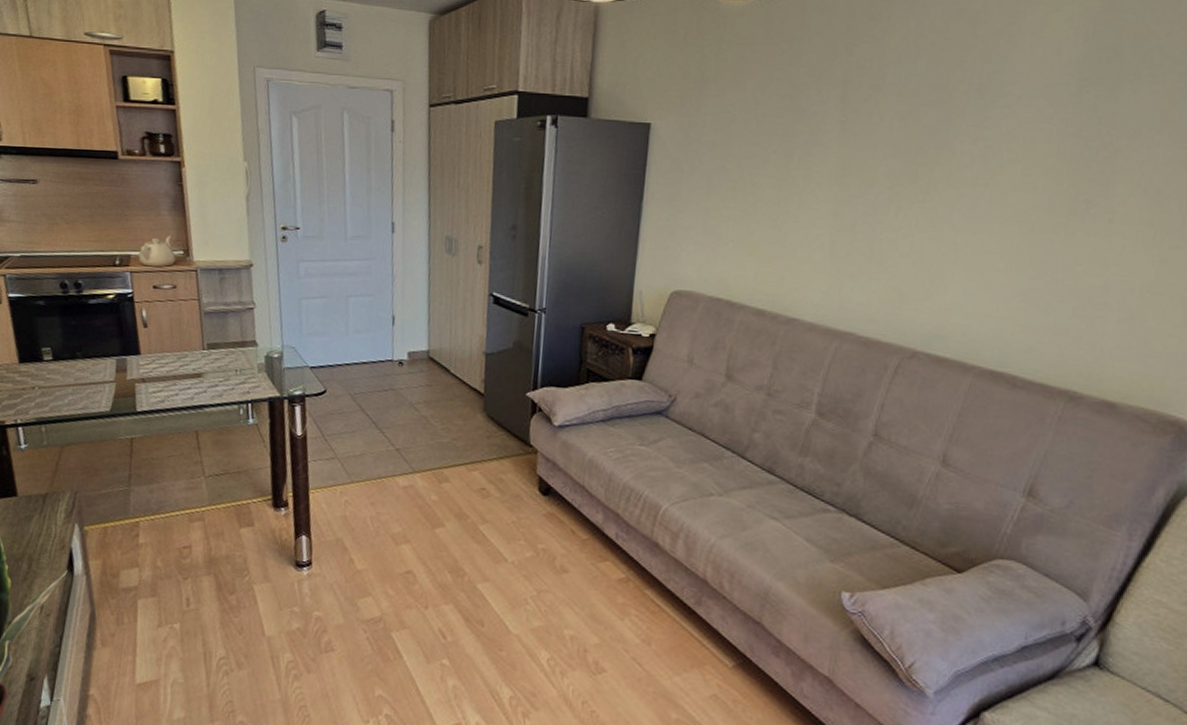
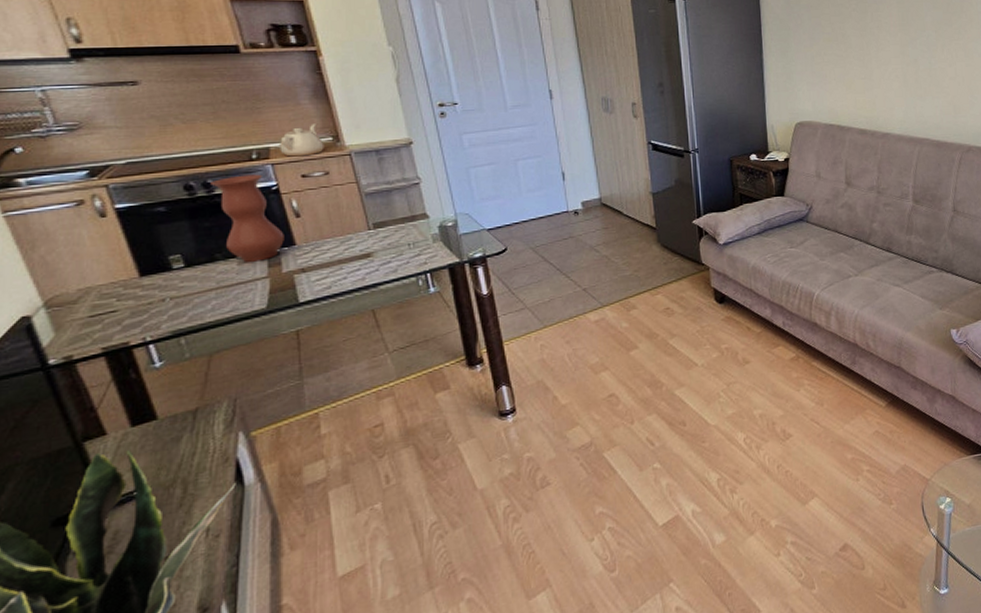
vase: none [80,279,133,366] -> present [211,174,284,263]

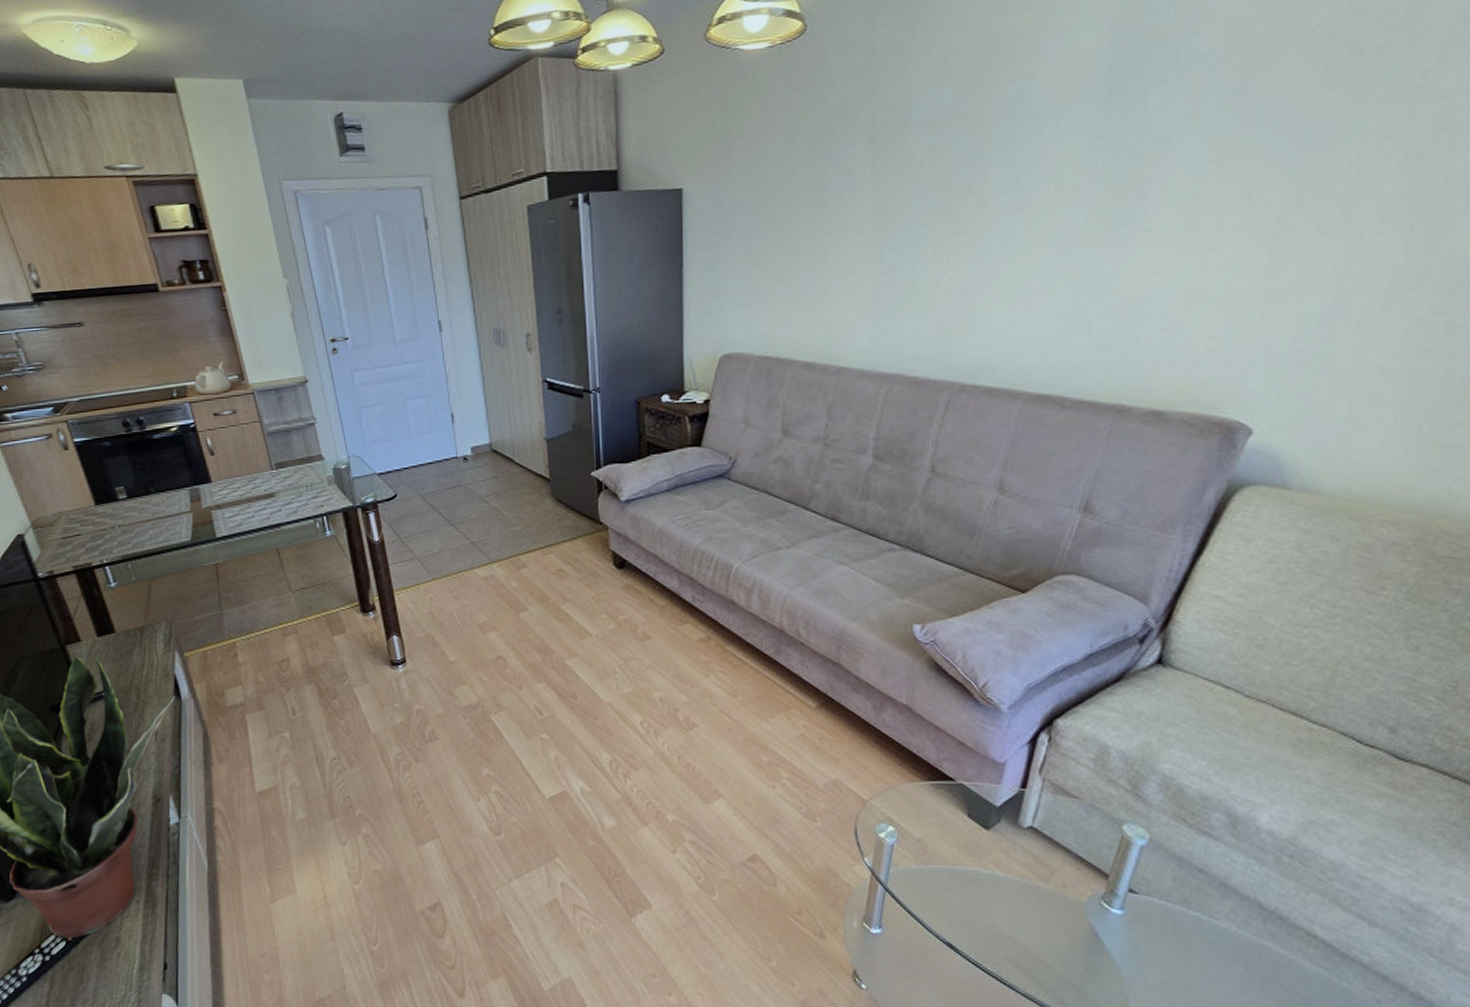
vase: present [211,174,284,263] -> none [142,412,202,498]

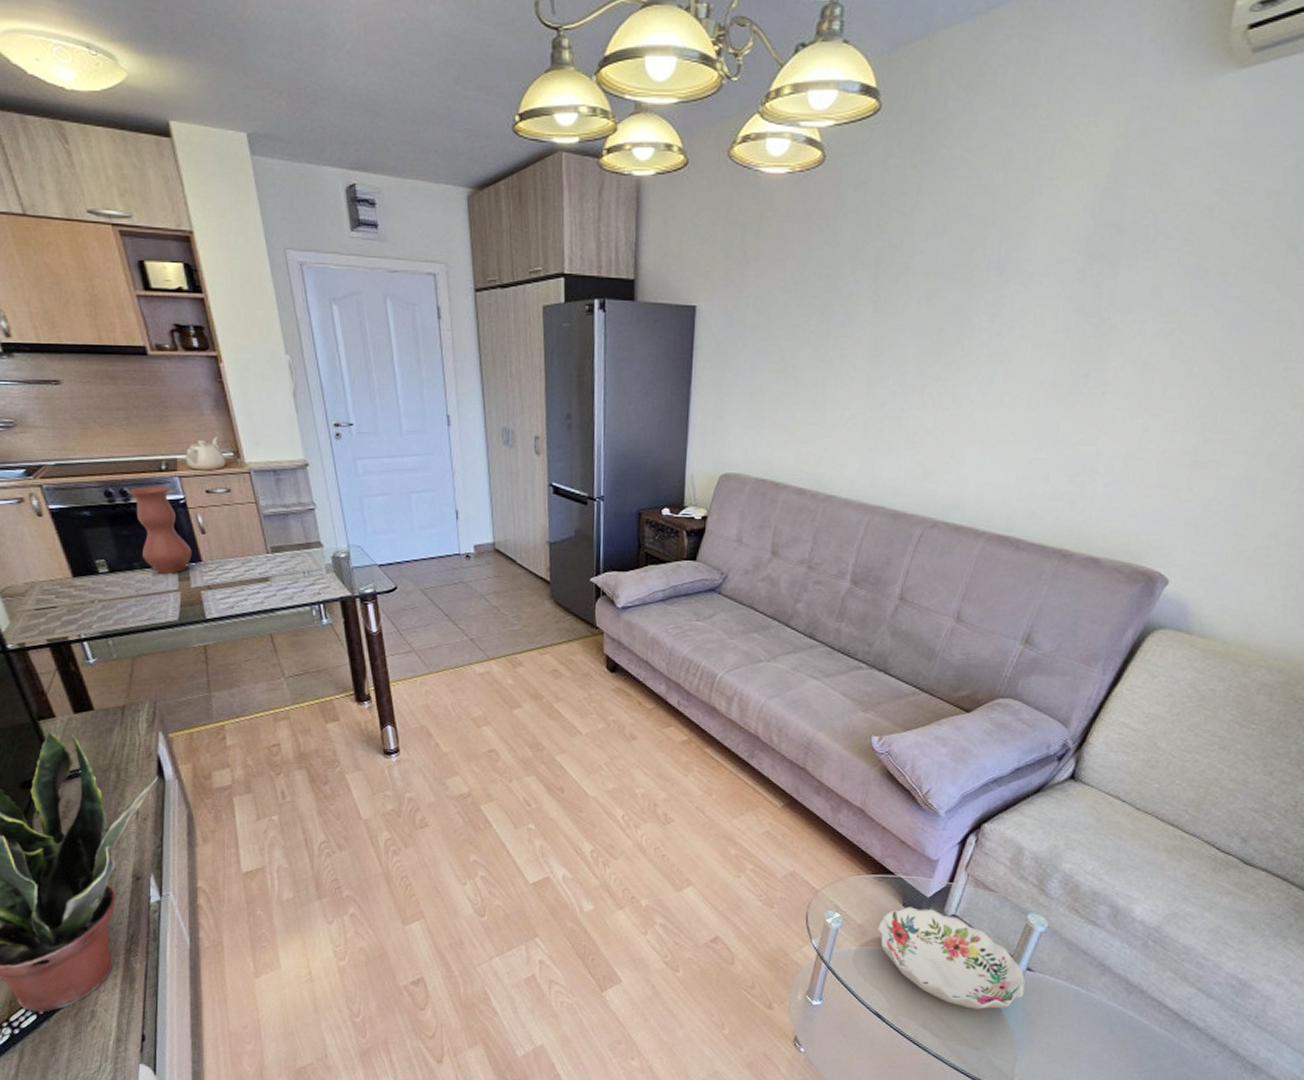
vase: none [142,412,202,498] -> present [127,485,192,575]
decorative bowl: none [940,818,1129,940] -> present [877,907,1026,1010]

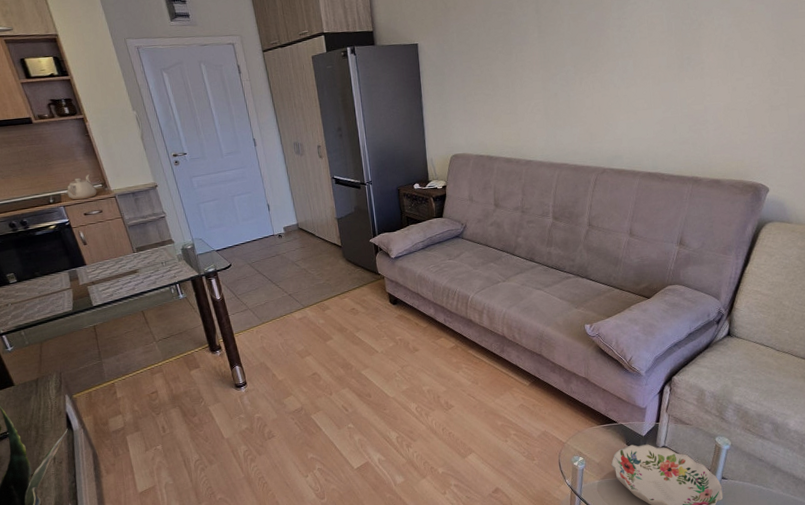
vase: present [127,485,192,575] -> none [26,214,78,279]

